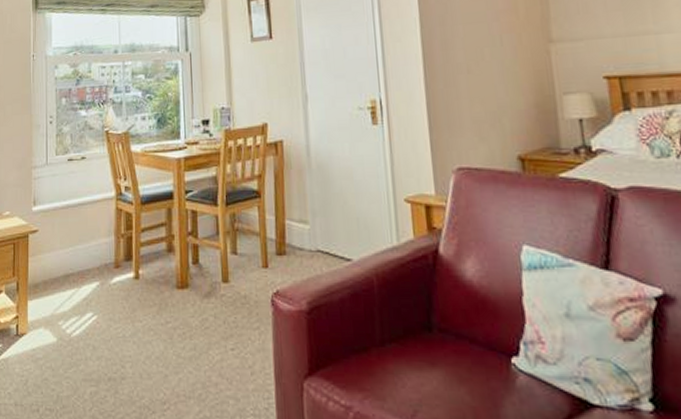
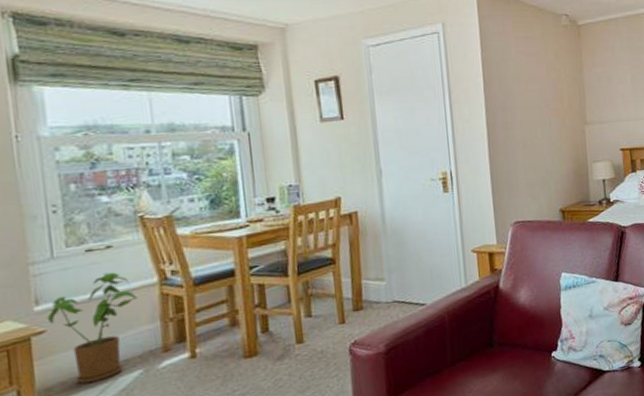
house plant: none [39,182,100,287] -> present [47,272,138,384]

